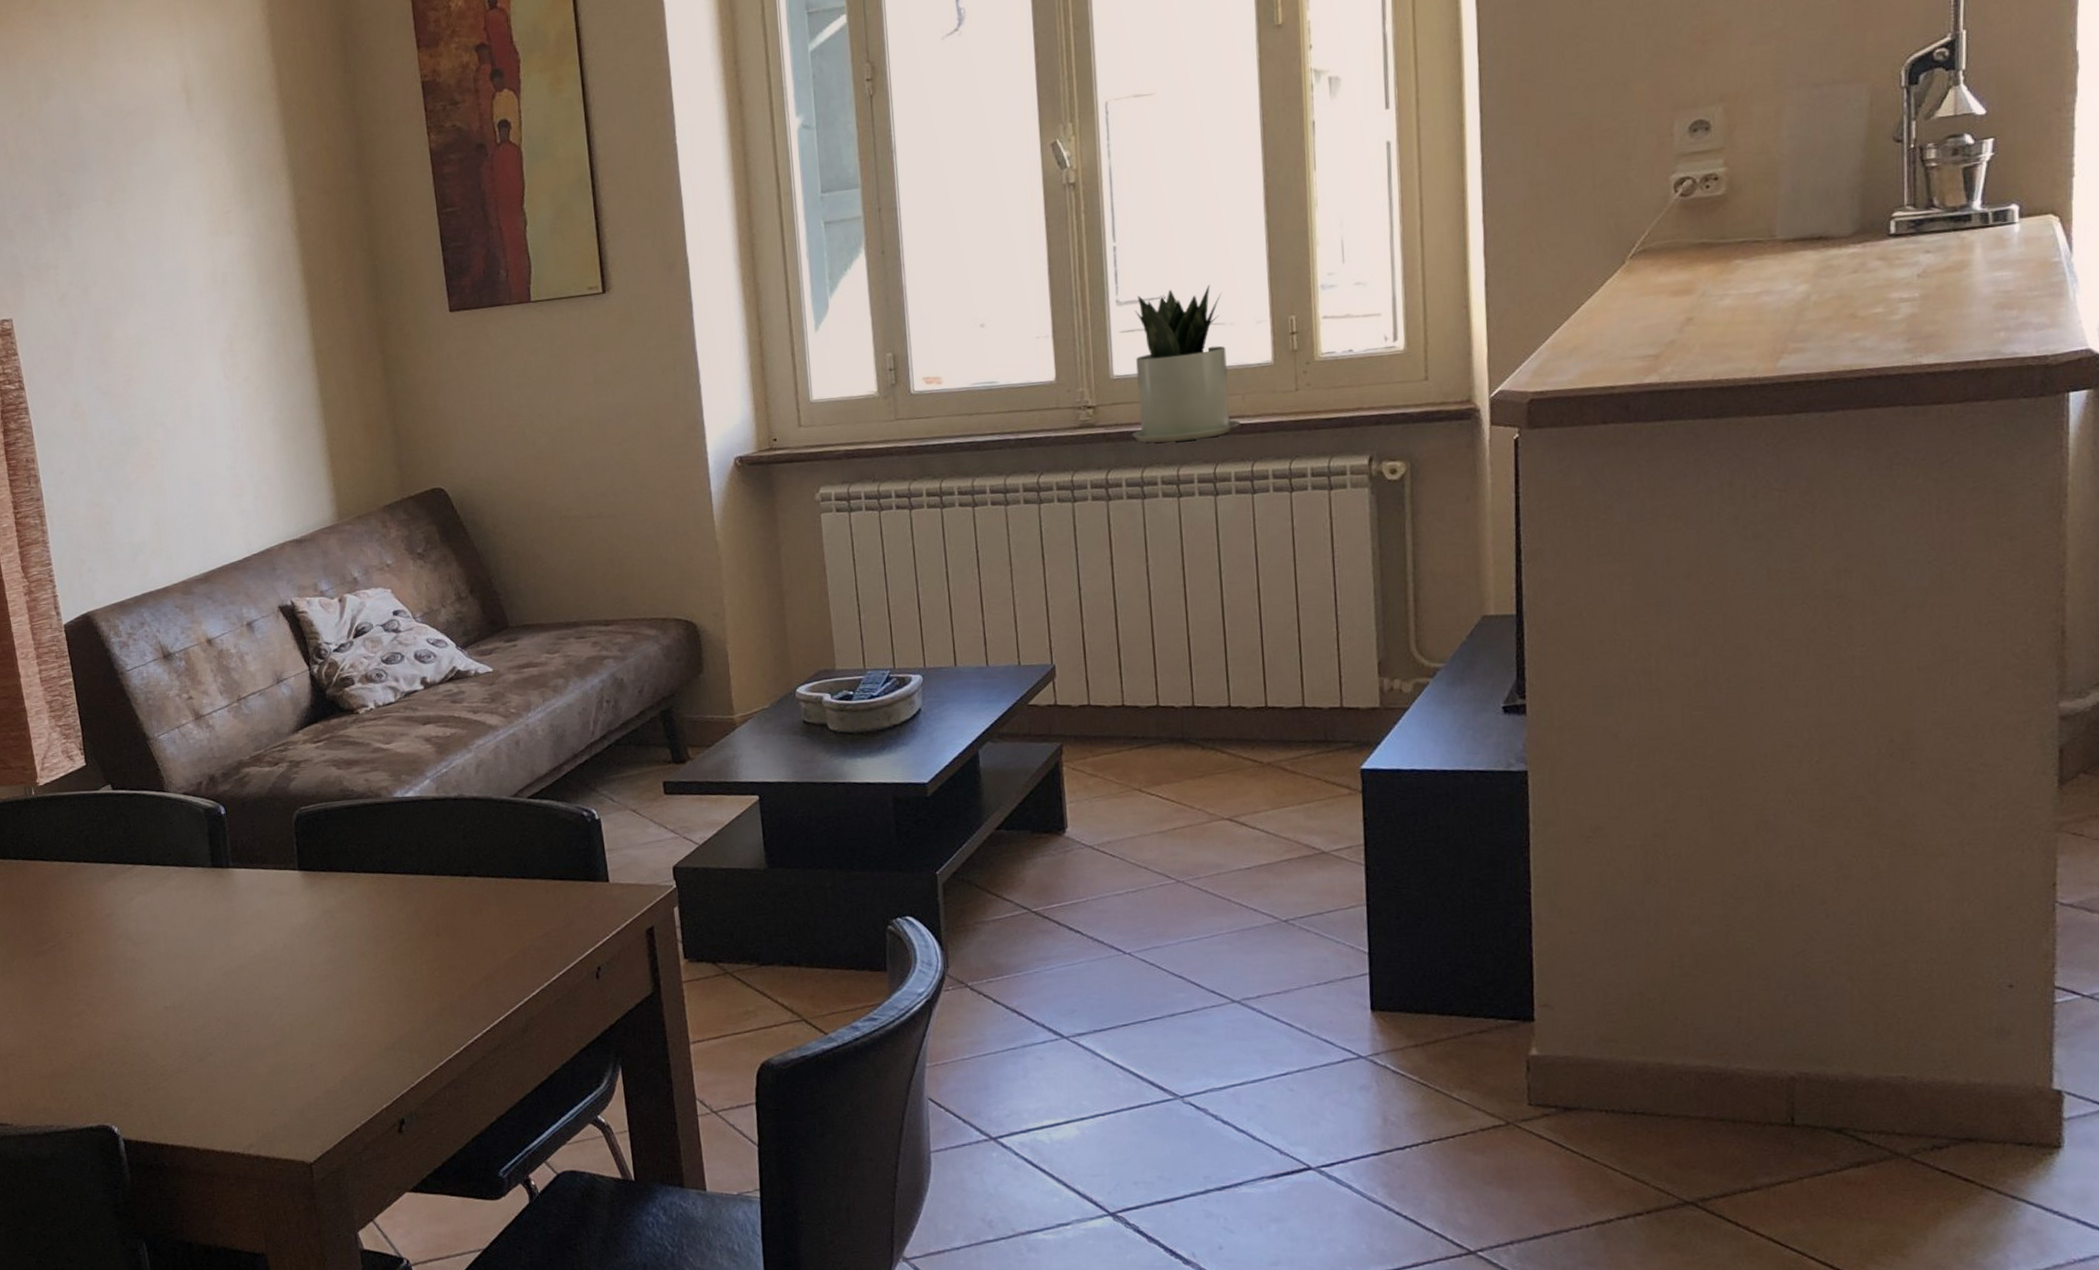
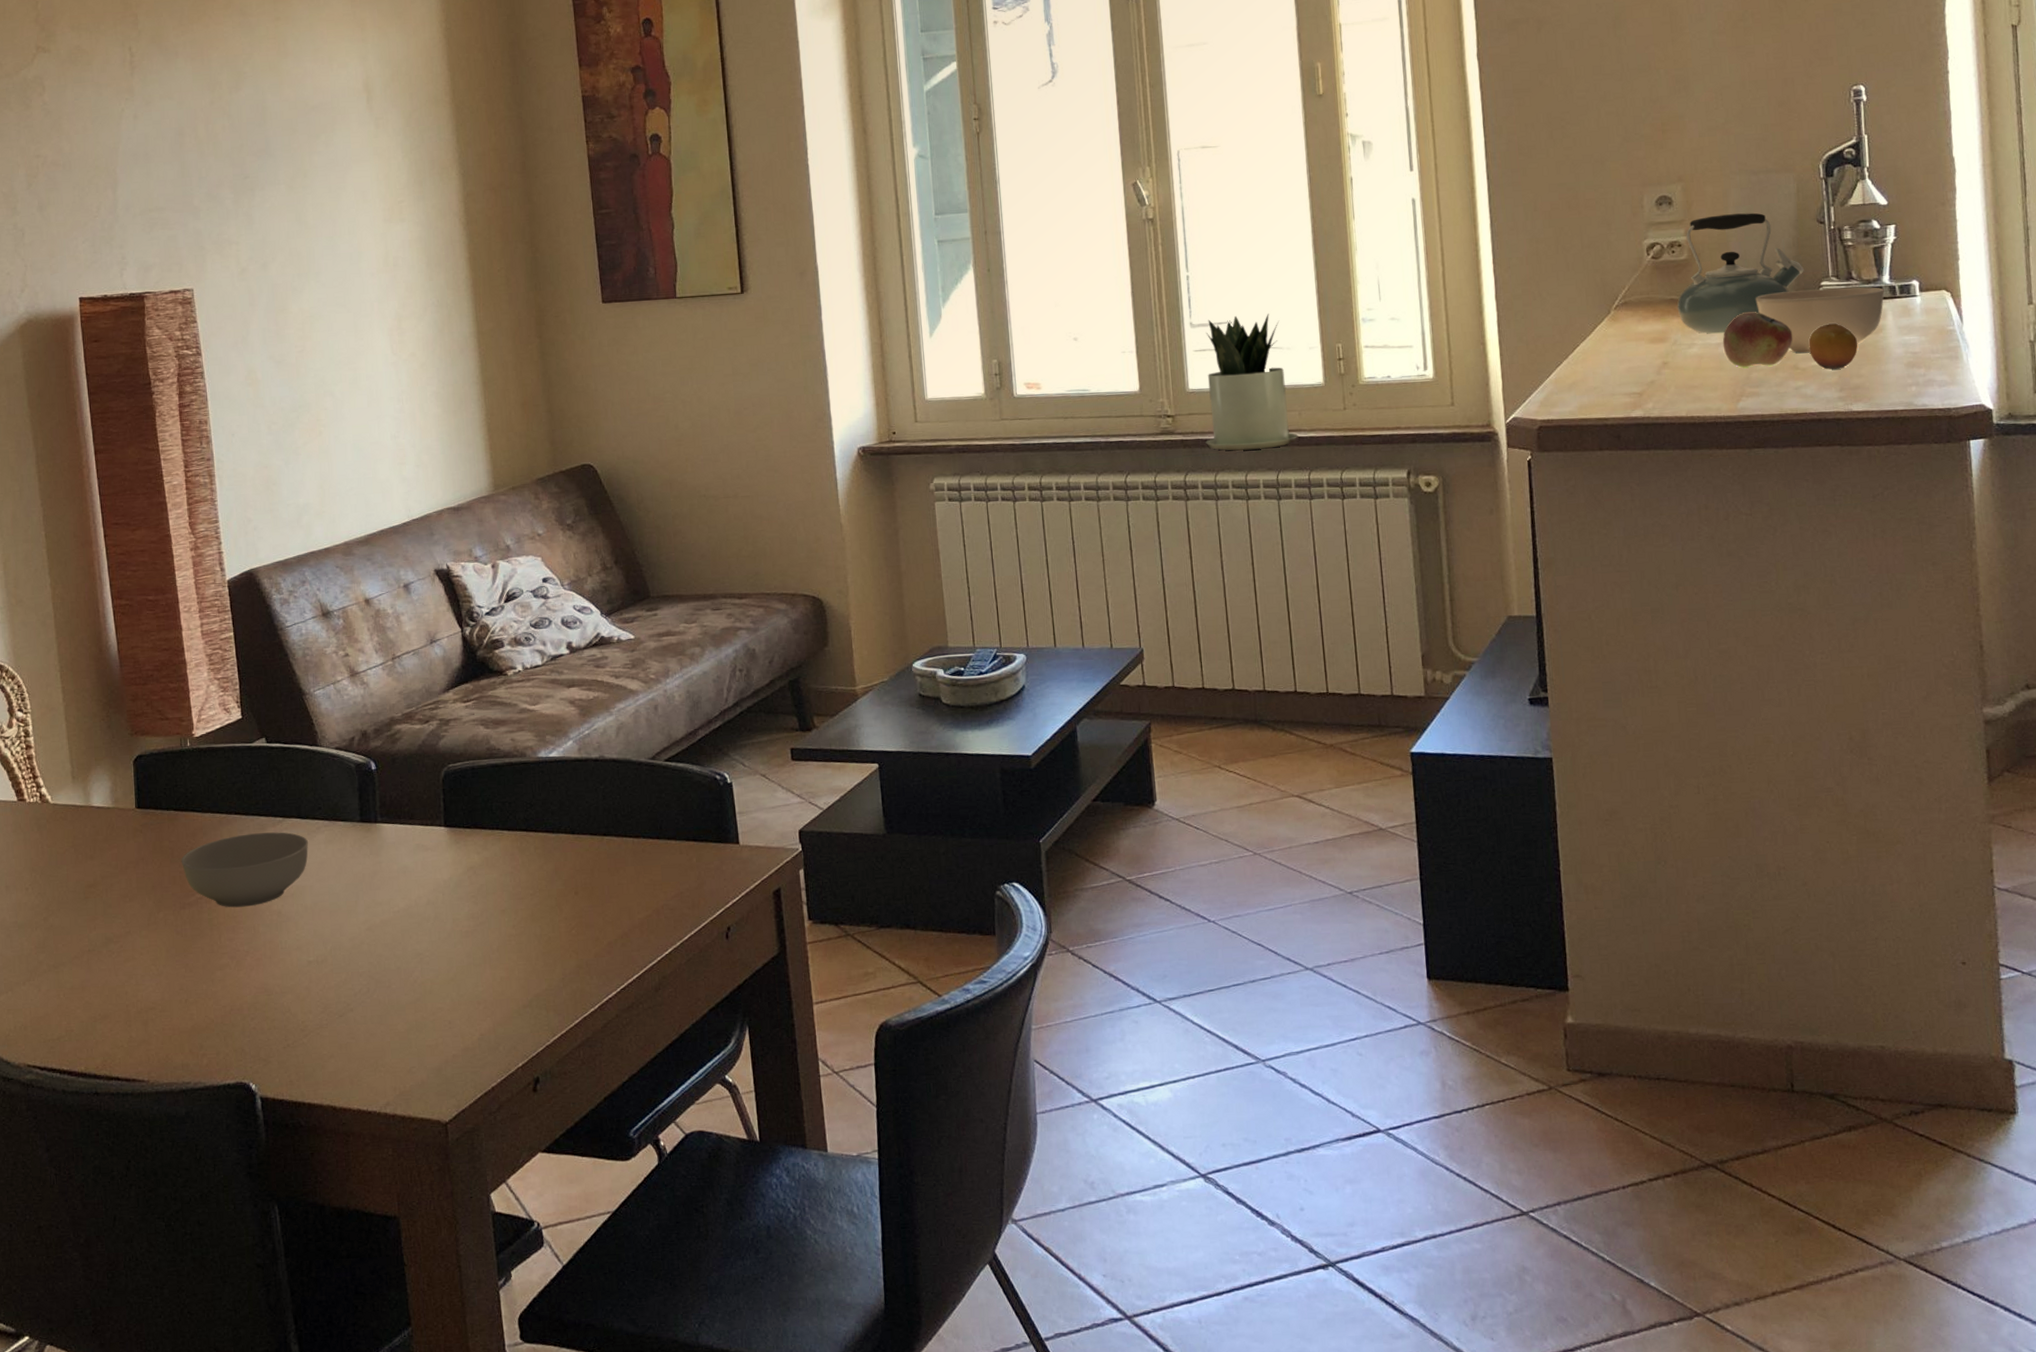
bowl: none [32,879,160,955] -> present [181,832,309,908]
kettle: none [1708,134,1874,282] -> present [1677,212,1805,334]
fruit: none [1763,252,1853,320] -> present [1722,311,1793,368]
bowl: none [1807,215,1974,299] -> present [1755,287,1885,353]
fruit: none [1872,261,1935,317] -> present [1808,323,1858,370]

